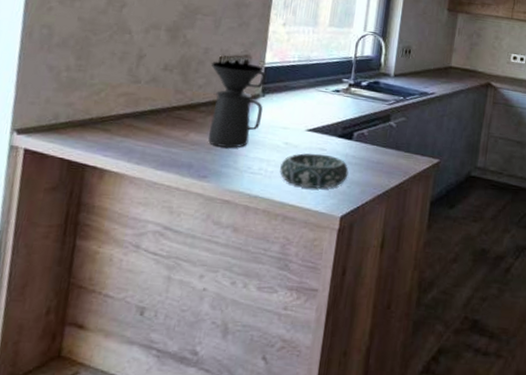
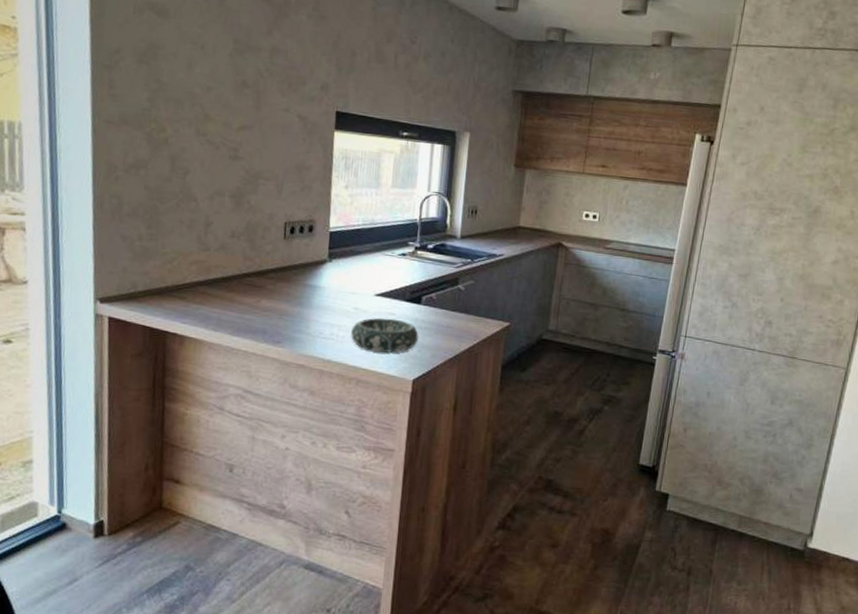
coffee maker: present [208,61,267,149] -> none [277,227,332,314]

